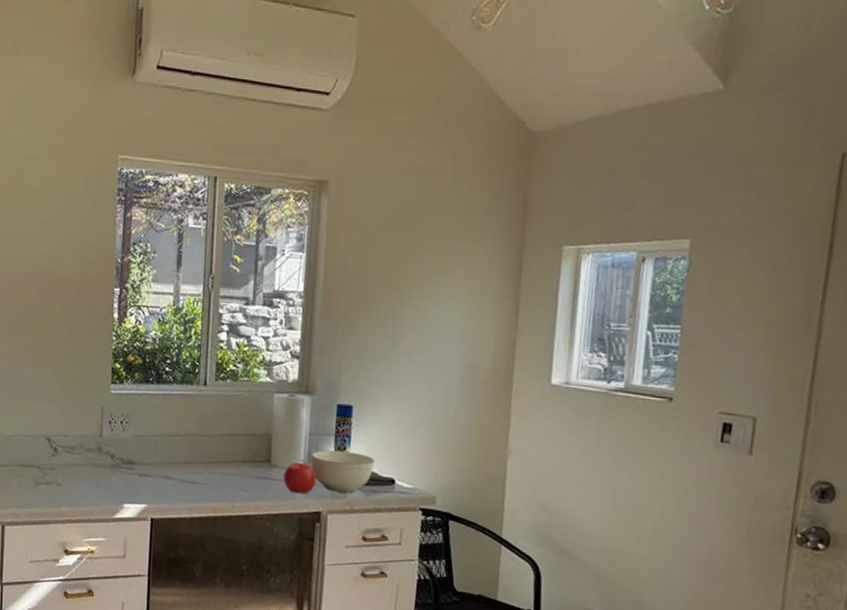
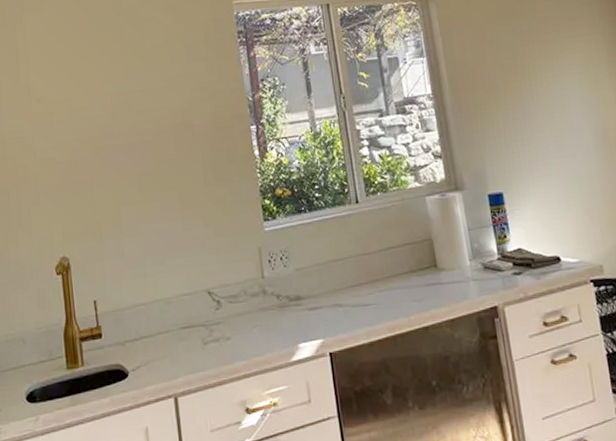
fruit: present [283,458,317,494] -> none [452,256,486,293]
bowl: present [310,450,375,493] -> none [474,238,537,283]

